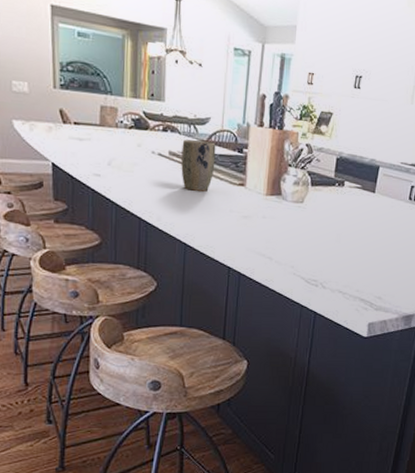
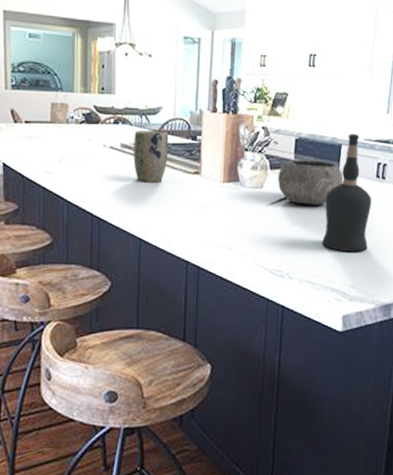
bowl: none [318,177,379,222] -> present [278,159,344,205]
liquor bottle: none [355,156,403,267] -> present [322,133,372,252]

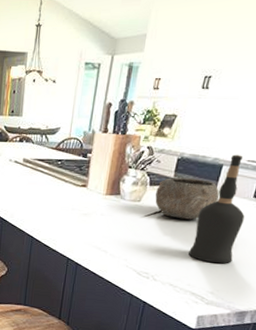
plant pot: present [133,131,169,184] -> none [32,148,64,193]

